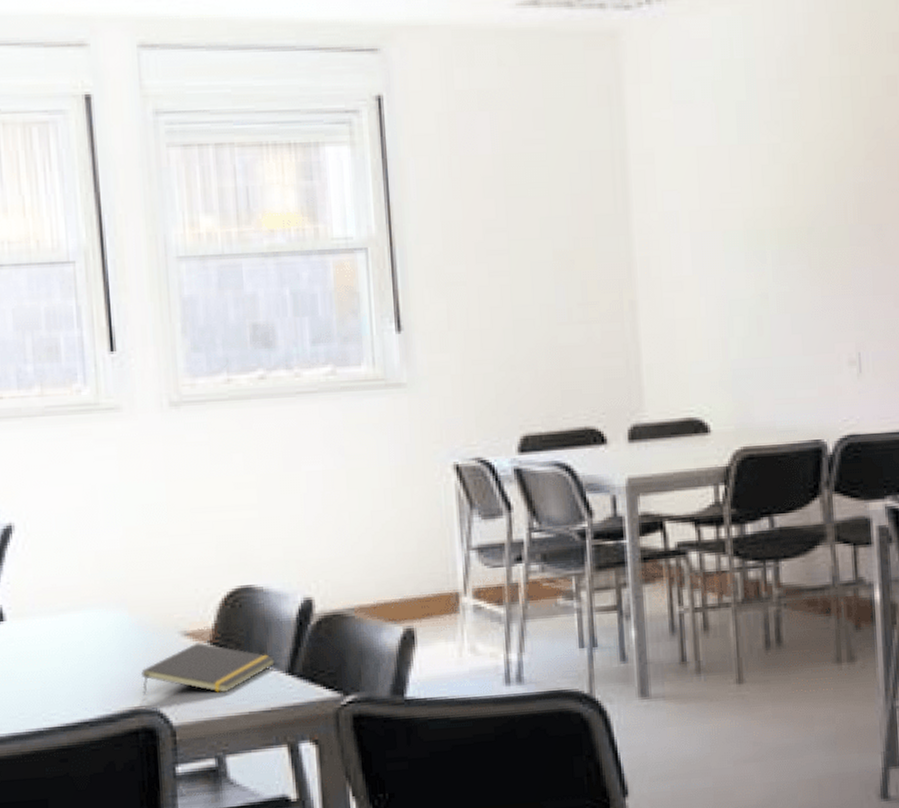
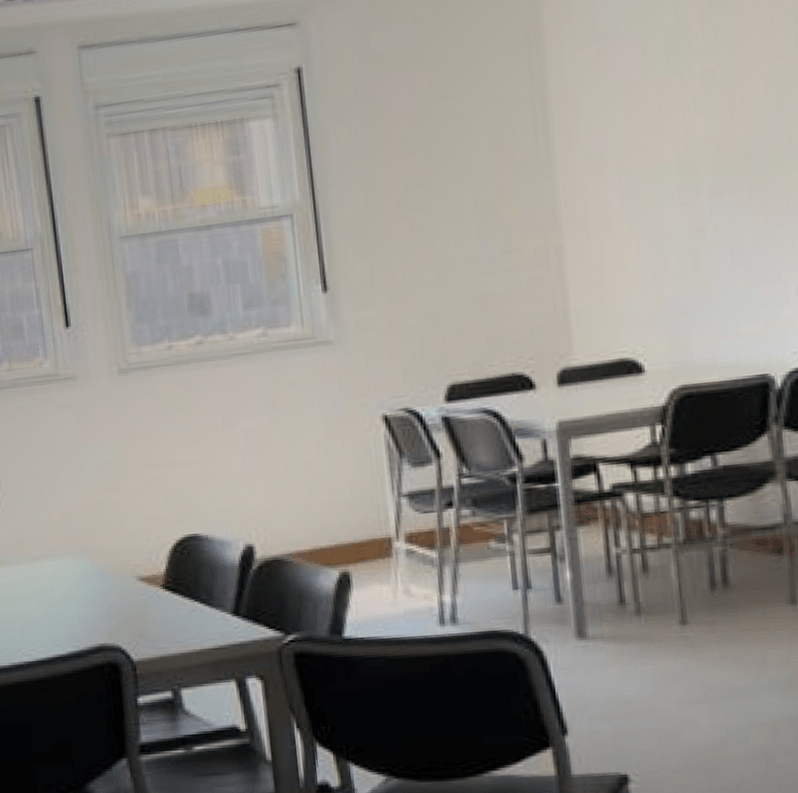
notepad: present [140,642,276,696] -> none [103,586,222,634]

